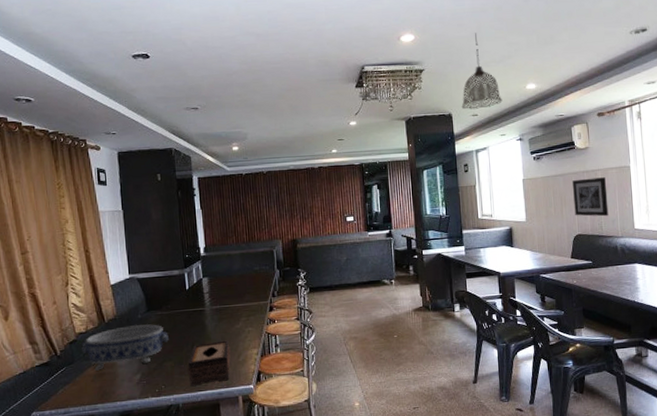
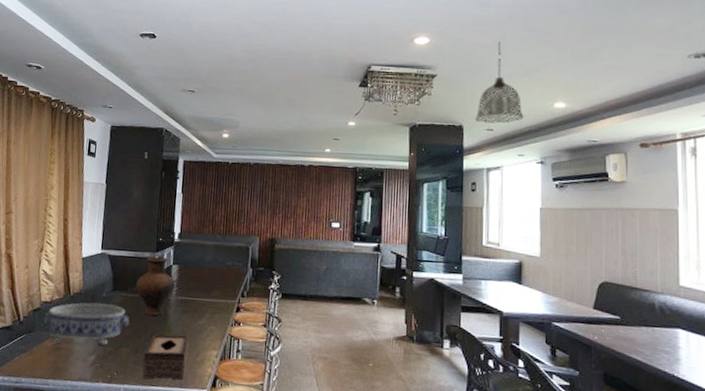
vase: none [170,272,209,329] -> present [136,256,176,316]
wall art: present [573,177,609,217] -> none [602,217,646,266]

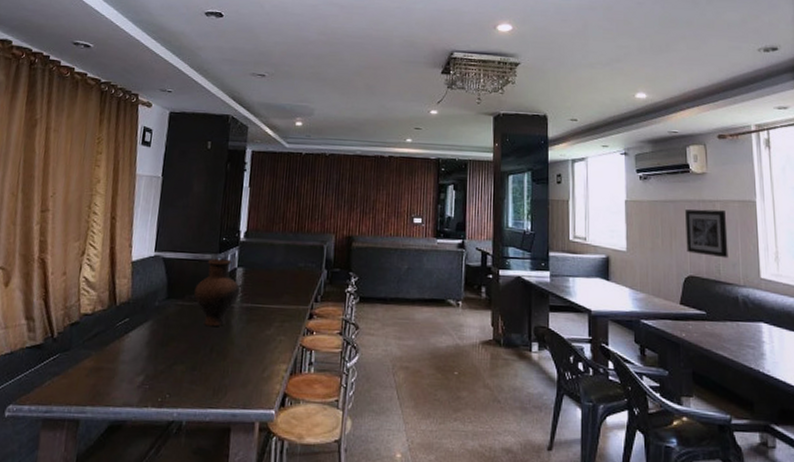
decorative bowl: present [43,302,129,345] -> none [82,312,186,364]
tissue box: present [142,334,190,380] -> none [199,347,255,401]
pendant lamp: present [475,41,524,123] -> none [559,30,607,113]
wall art: none [602,217,646,266] -> present [685,209,728,259]

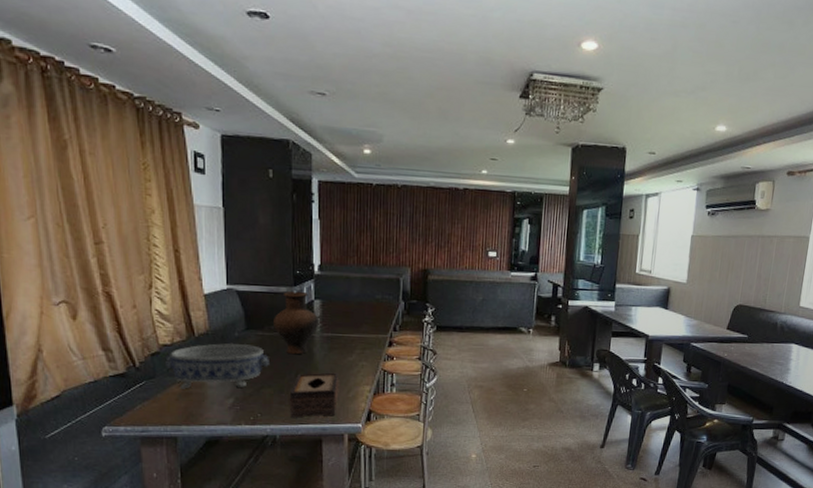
decorative bowl: none [82,312,186,364] -> present [165,342,269,389]
tissue box: none [199,347,255,401] -> present [289,372,340,418]
wall art: present [685,209,728,259] -> none [740,244,781,289]

